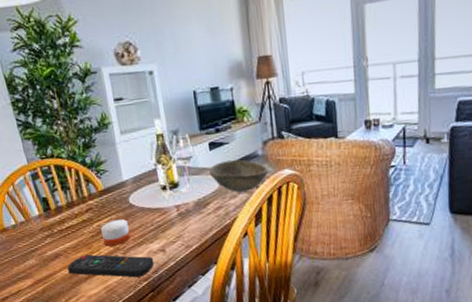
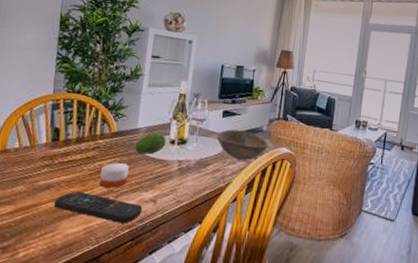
fruit: none [126,180,158,207] -> present [134,132,166,155]

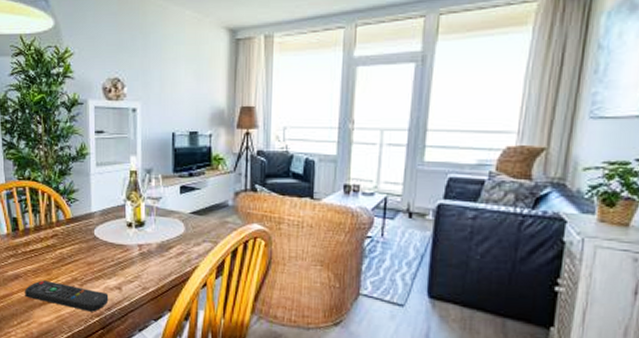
candle: present [99,163,129,188] -> none [63,250,90,276]
fruit: present [134,132,166,155] -> none [92,215,123,240]
bowl: present [217,129,269,160] -> none [177,207,237,241]

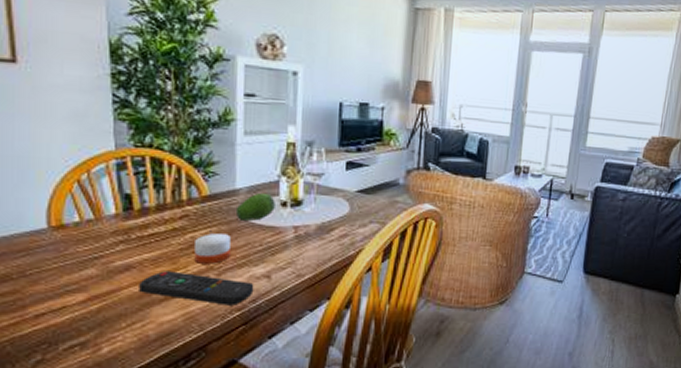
candle: none [63,250,90,276] -> present [194,233,232,264]
fruit: none [92,215,123,240] -> present [235,192,275,221]

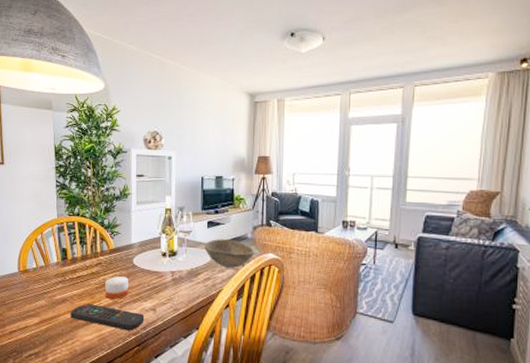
fruit: present [235,192,275,221] -> none [131,246,158,267]
bowl: none [341,185,408,222] -> present [204,239,255,268]

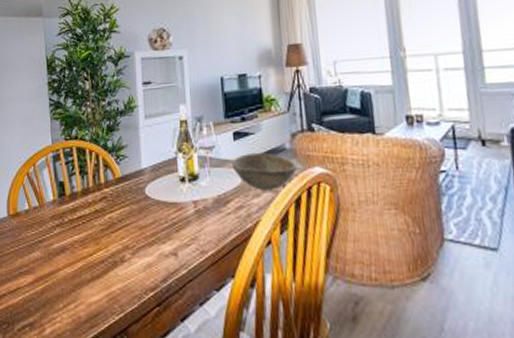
remote control: present [71,303,145,331] -> none [72,251,164,285]
candle: present [105,276,129,299] -> none [113,213,143,243]

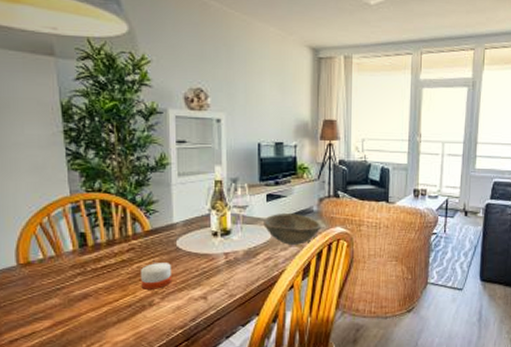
candle: none [113,213,143,243] -> present [141,263,173,290]

